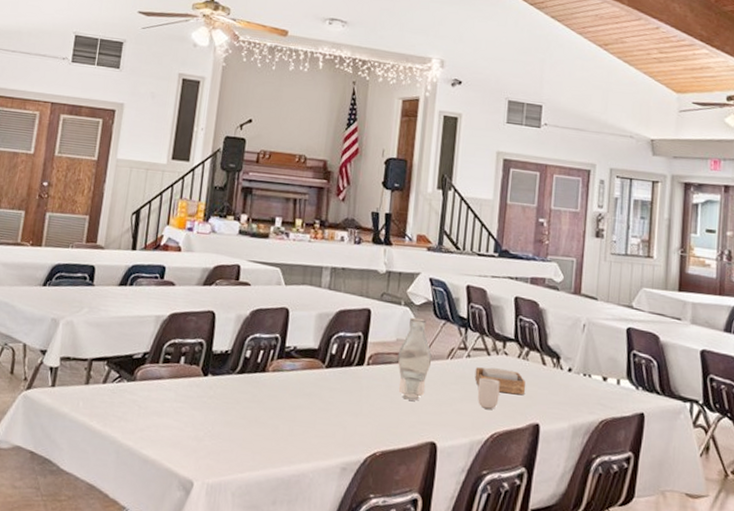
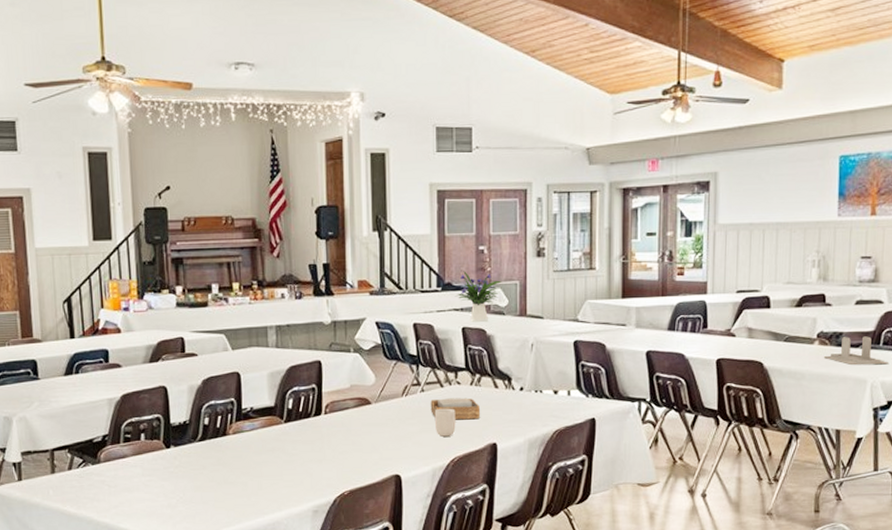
vase: present [397,317,432,401] -> none [353,362,387,440]
flower arrangement: none [510,240,559,296] -> present [454,271,502,323]

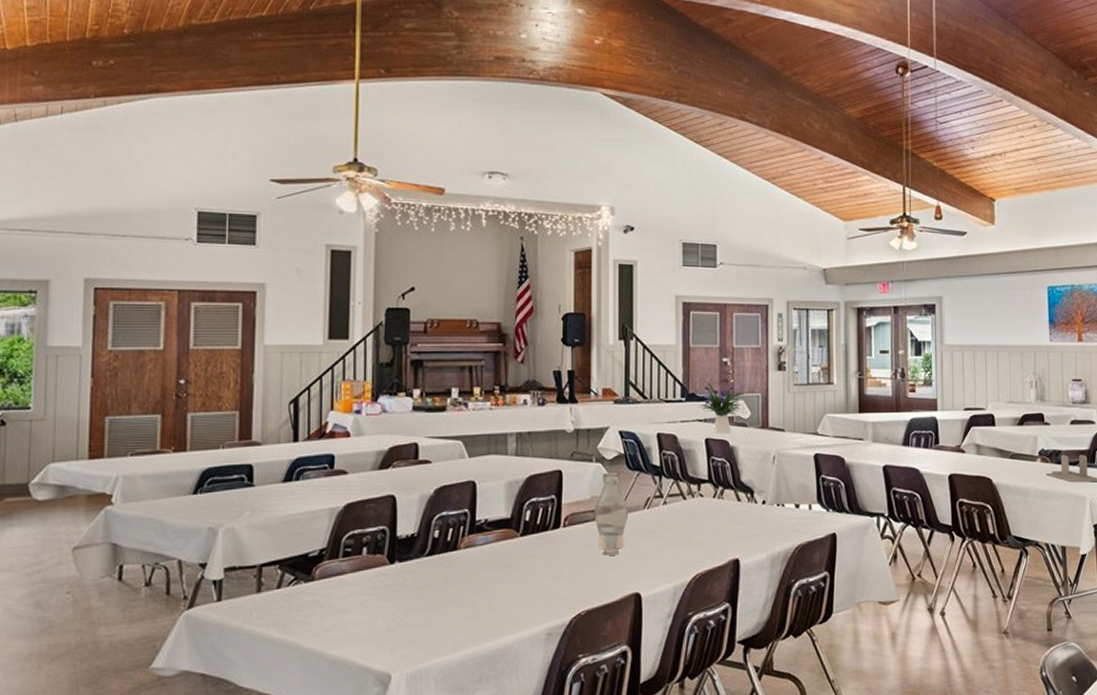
vase: none [353,362,387,440] -> present [594,472,629,555]
napkin holder: present [430,398,480,420] -> none [673,511,722,534]
cup: present [434,408,456,437] -> none [676,521,698,552]

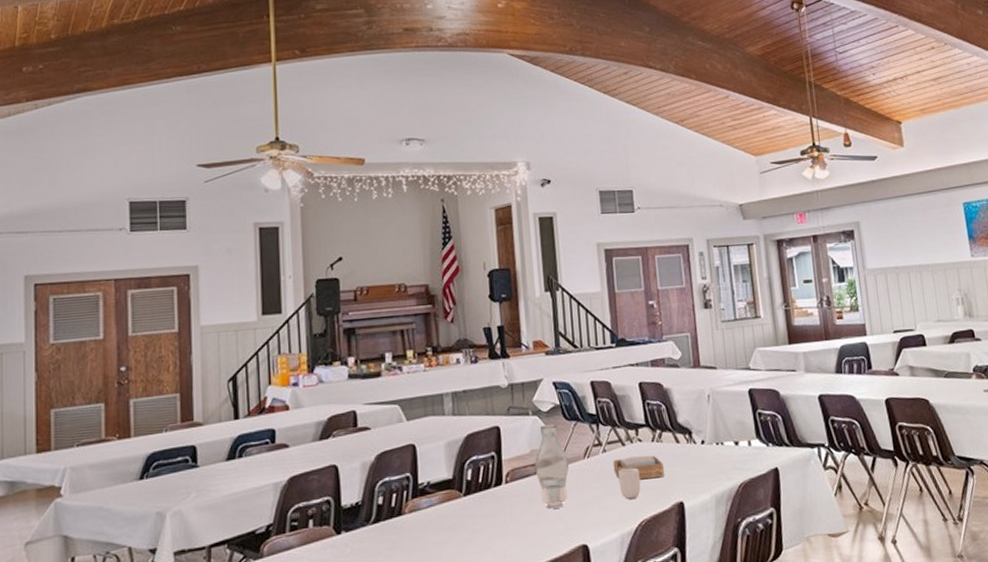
napkin holder: none [673,511,722,534] -> present [613,455,664,480]
cup: none [676,521,698,552] -> present [618,467,641,499]
flower arrangement: present [698,382,745,434] -> none [628,326,674,378]

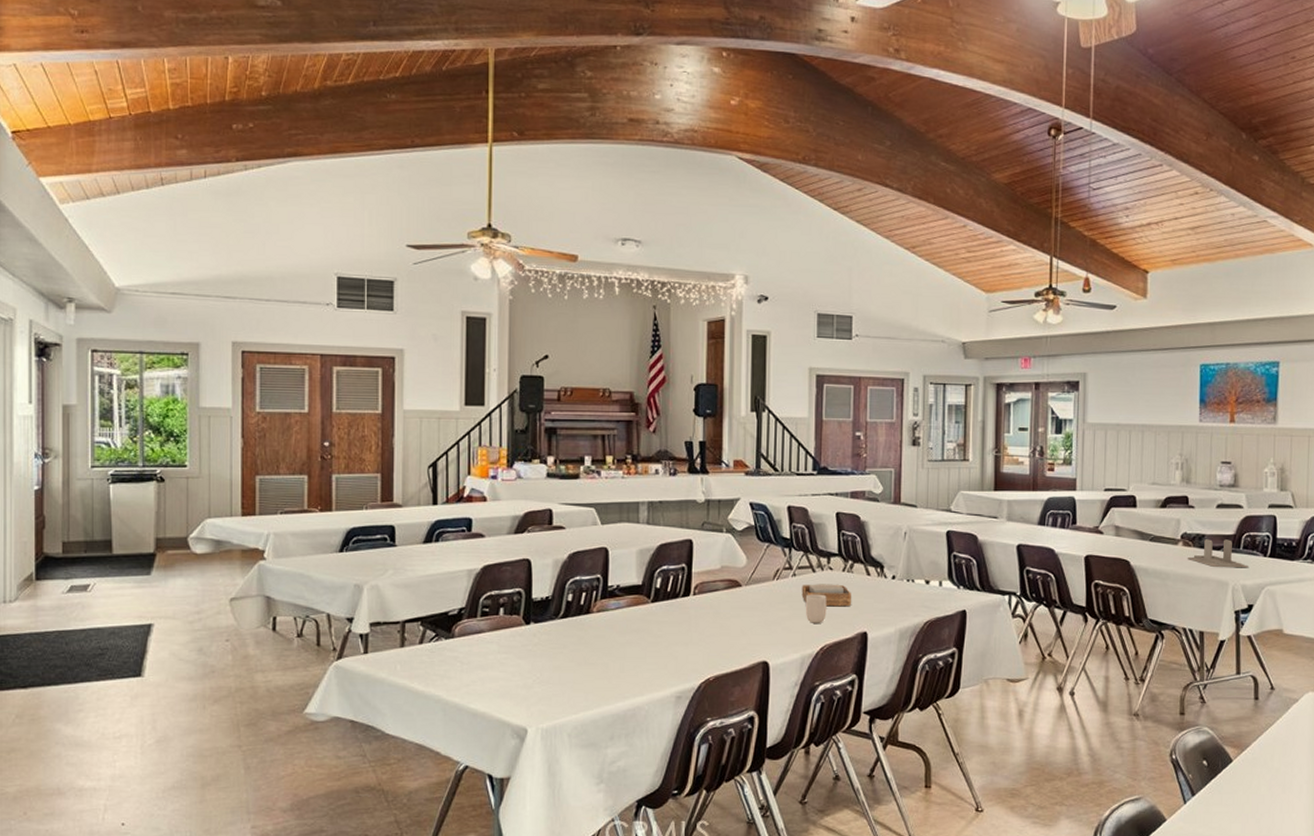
vase: present [534,424,569,509] -> none [723,543,758,624]

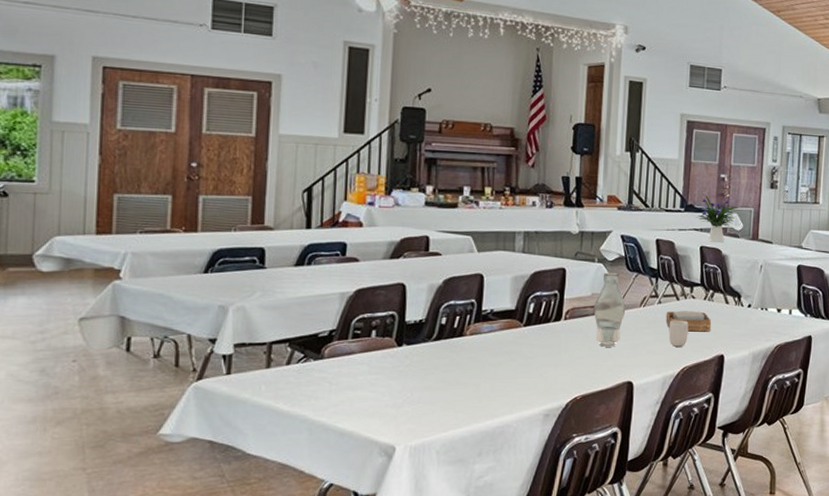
vase: none [723,543,758,624] -> present [593,272,626,347]
flower arrangement: none [830,456,877,509] -> present [695,195,739,244]

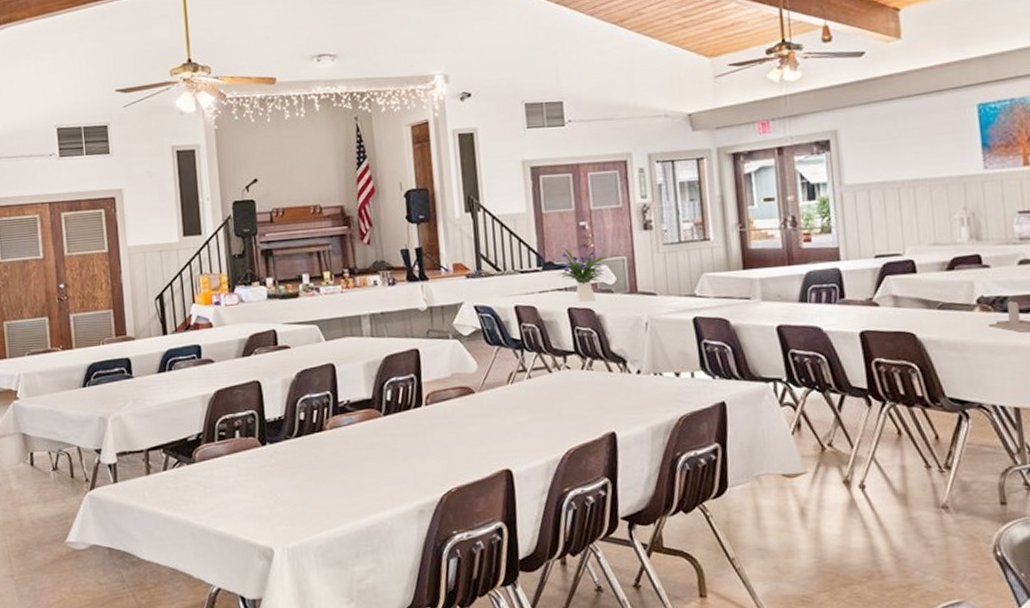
vase: present [593,272,626,347] -> none [455,348,492,432]
napkin holder: present [666,311,711,332] -> none [538,383,595,408]
cup: present [668,320,689,347] -> none [544,395,569,427]

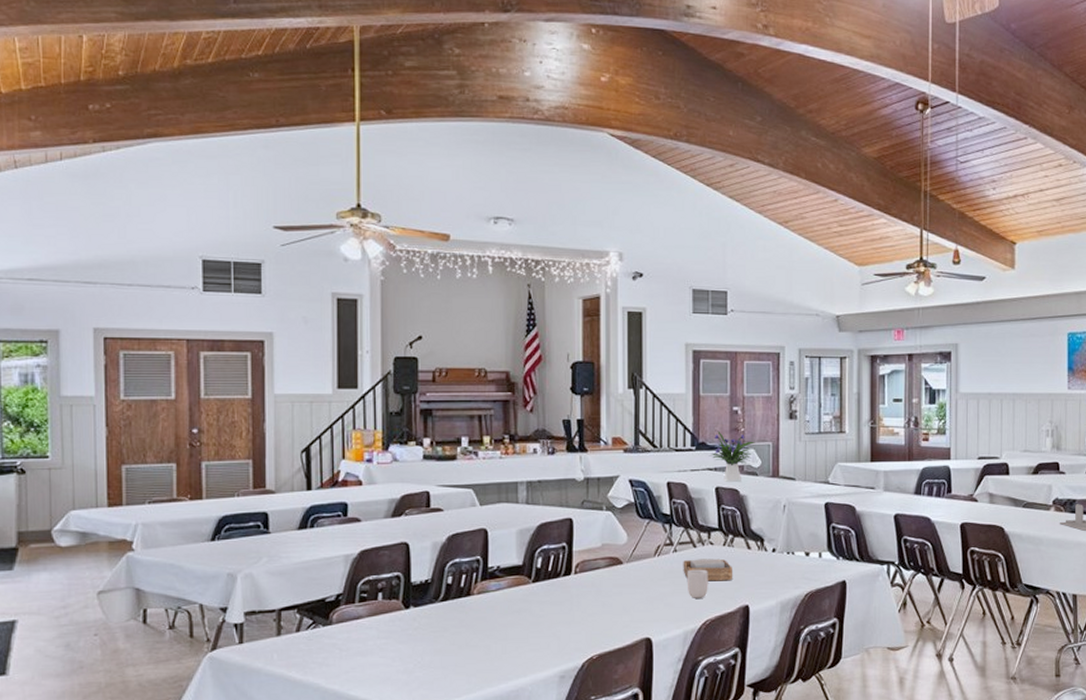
napkin holder: none [538,383,595,408] -> present [683,558,732,582]
cup: none [544,395,569,427] -> present [687,569,708,598]

